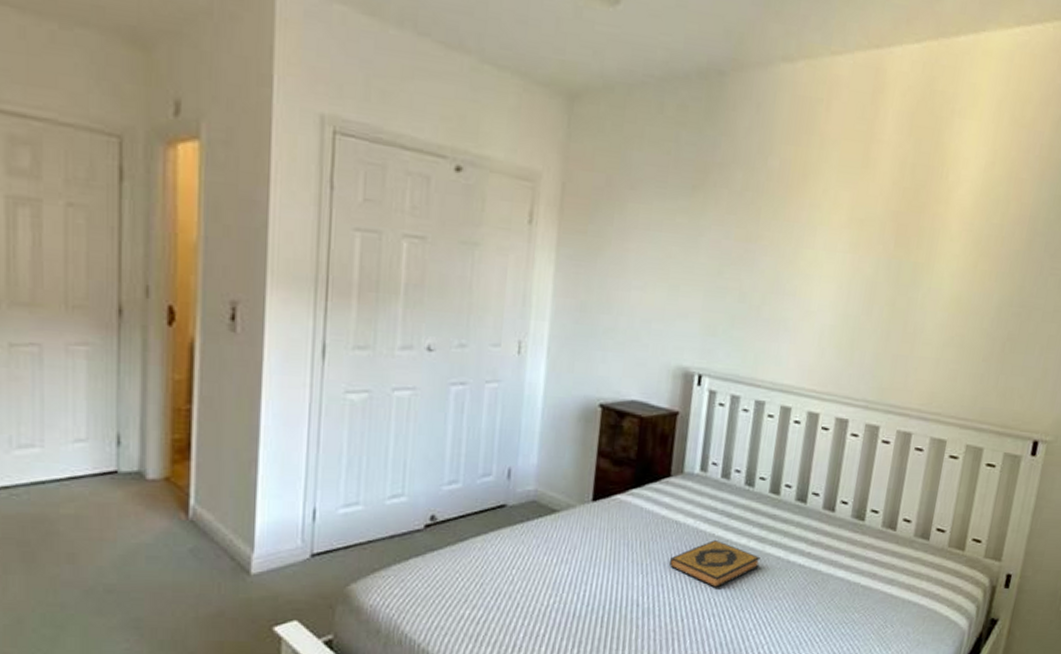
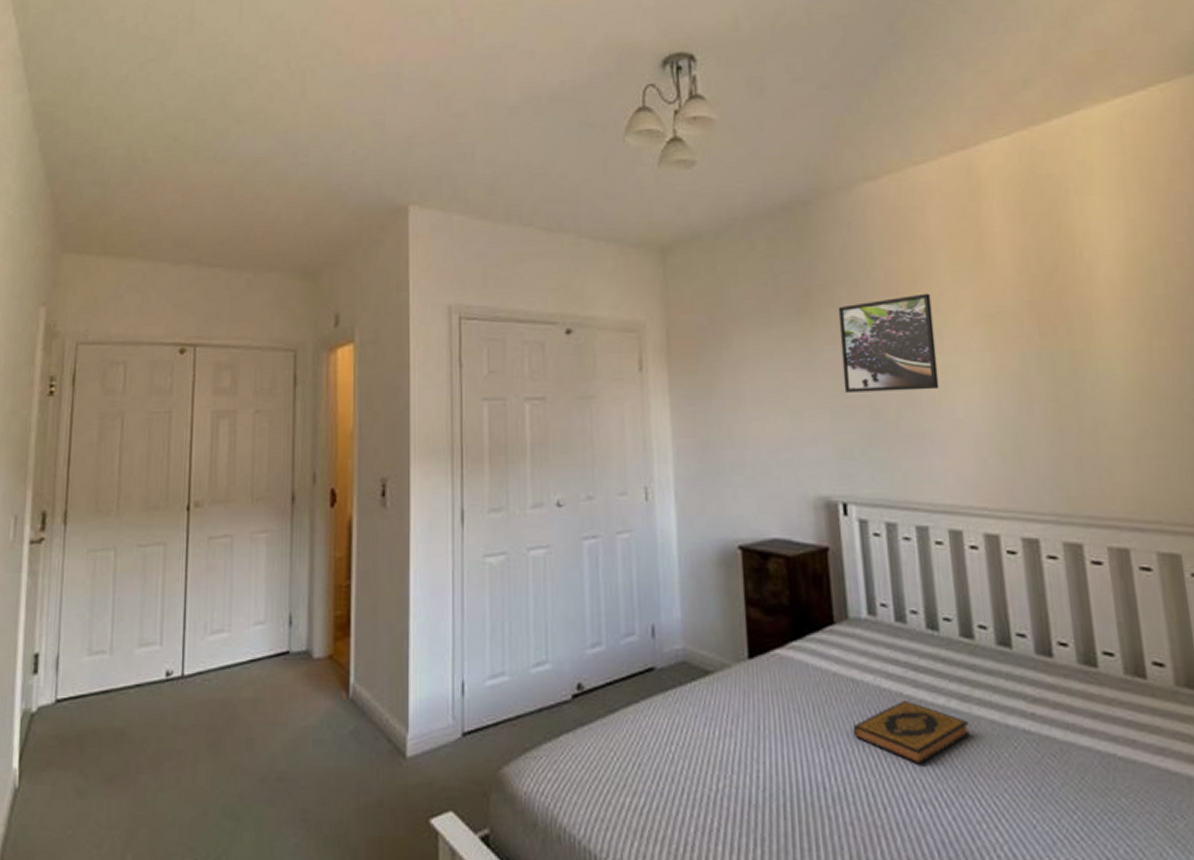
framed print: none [721,188,815,282] -> present [838,293,940,393]

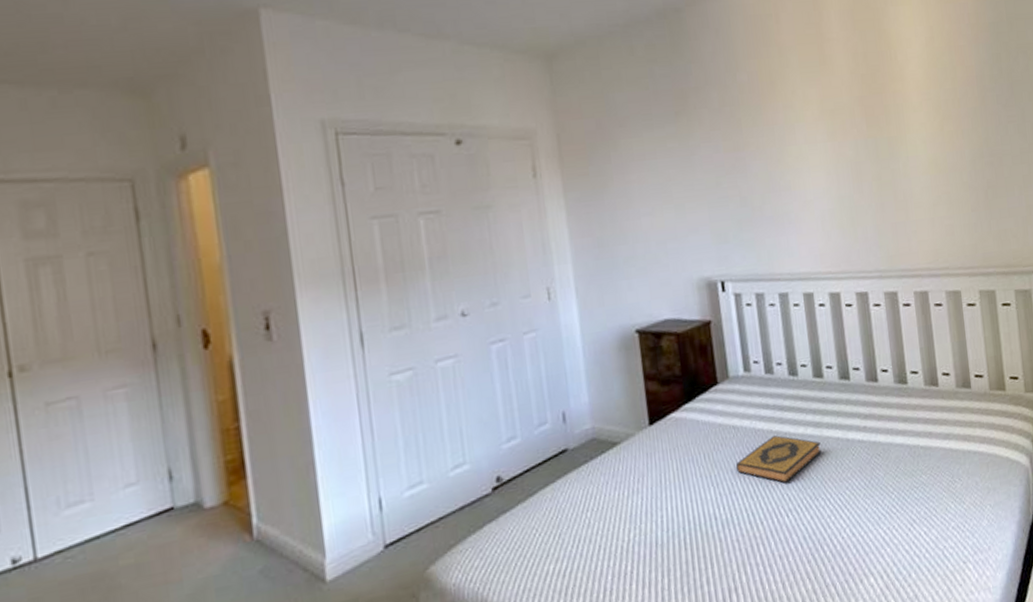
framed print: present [838,293,940,393] -> none [710,92,794,185]

